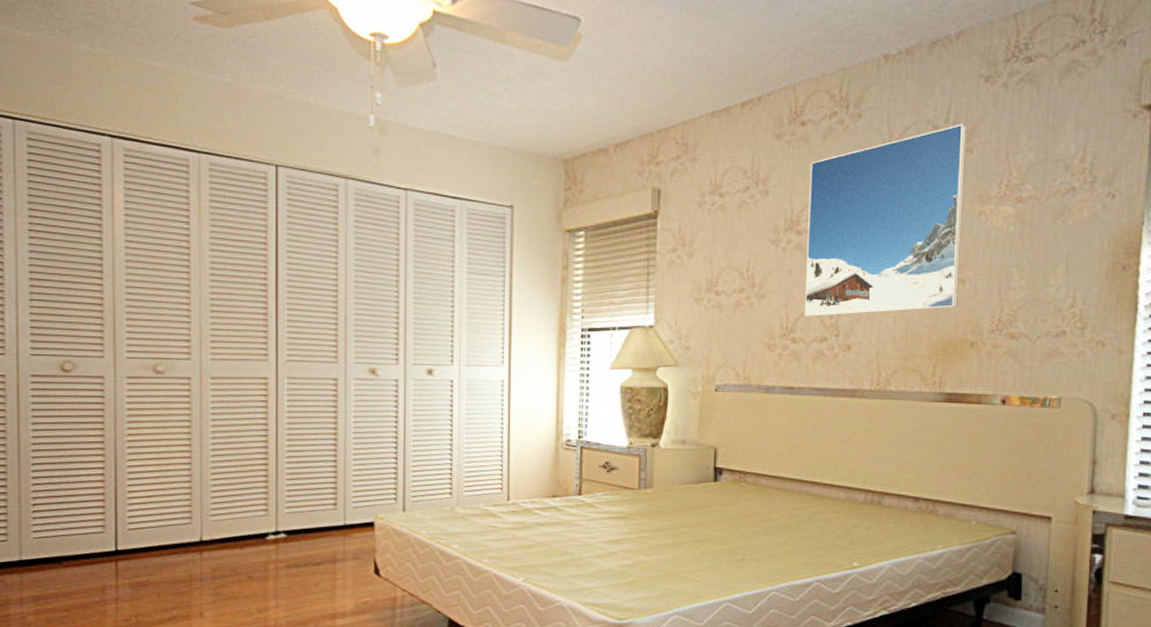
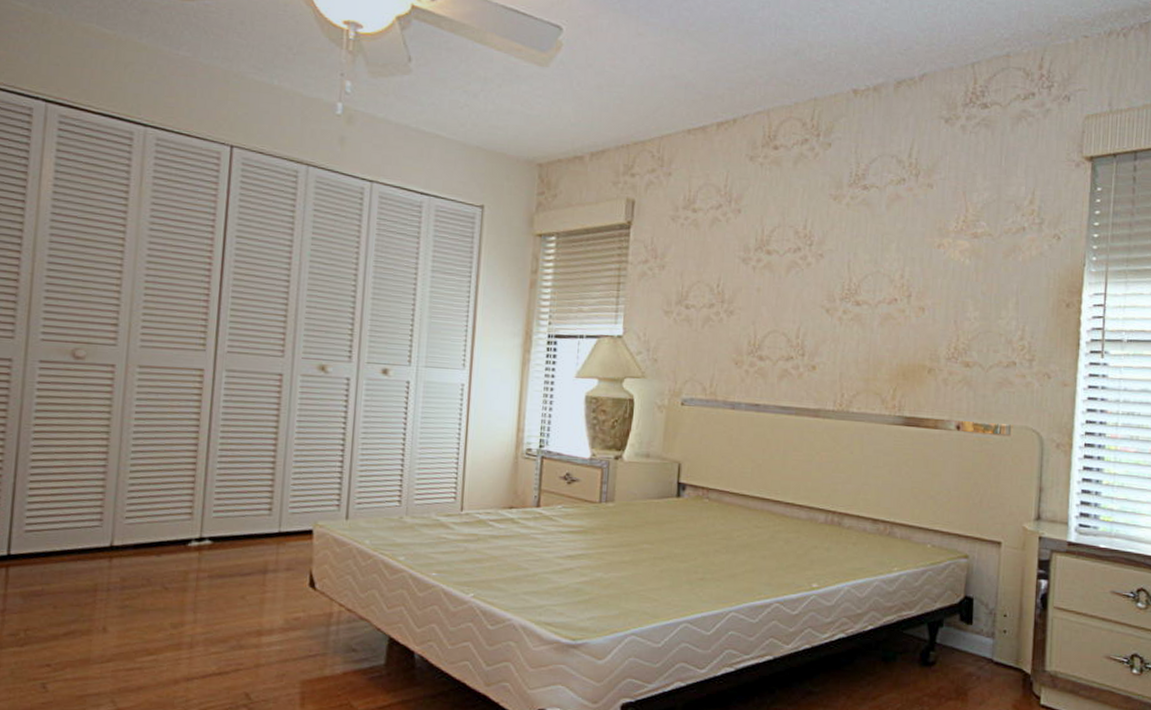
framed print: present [804,124,966,317] -> none [771,160,928,336]

